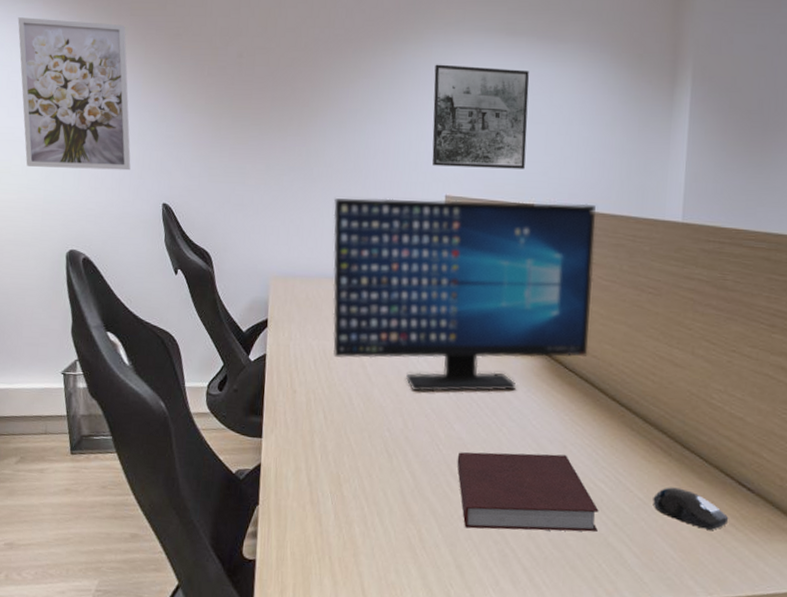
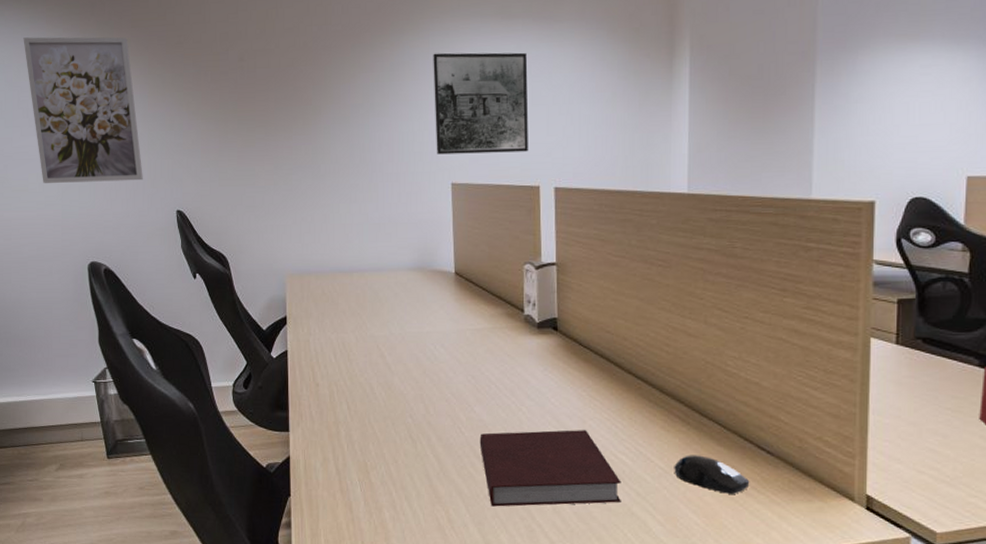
computer monitor: present [333,198,596,392] -> none [343,181,603,377]

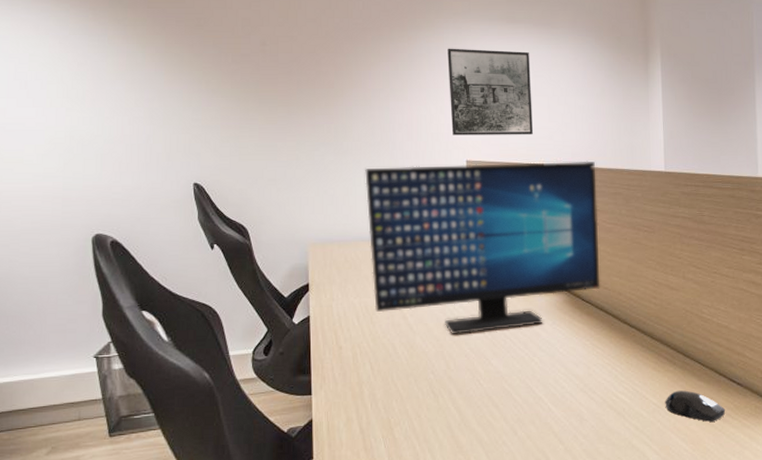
wall art: present [23,37,143,183] -> none [23,10,157,155]
computer monitor: none [343,181,603,377] -> present [365,161,600,334]
notebook: present [479,430,621,507] -> none [497,375,623,451]

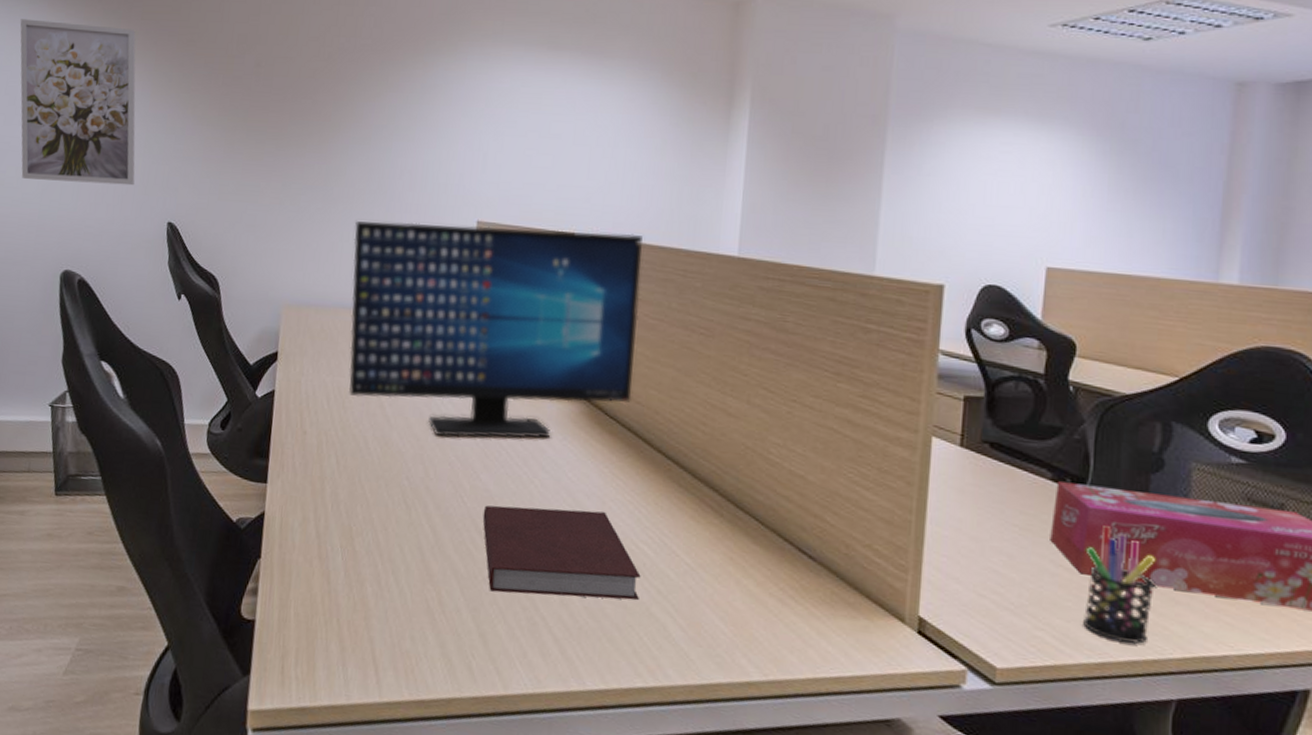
wall art: none [23,10,157,155] -> present [20,19,136,186]
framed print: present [447,48,533,135] -> none [463,78,572,195]
notebook: none [497,375,623,451] -> present [482,505,641,600]
computer mouse: present [665,390,726,422] -> none [701,551,787,602]

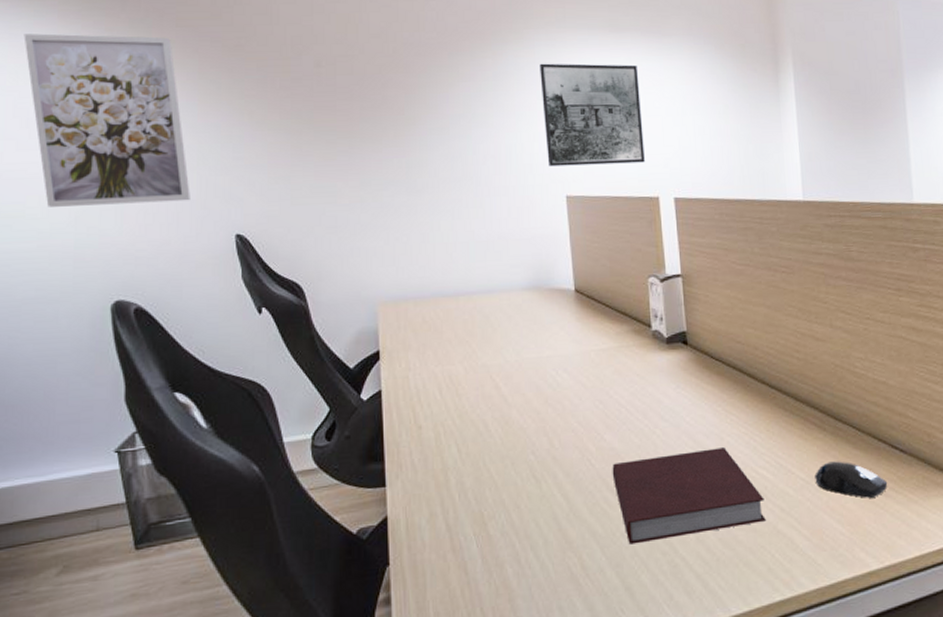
computer monitor: present [349,221,643,438] -> none [444,191,732,405]
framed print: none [463,78,572,195] -> present [539,63,645,167]
computer mouse: none [701,551,787,602] -> present [814,461,888,498]

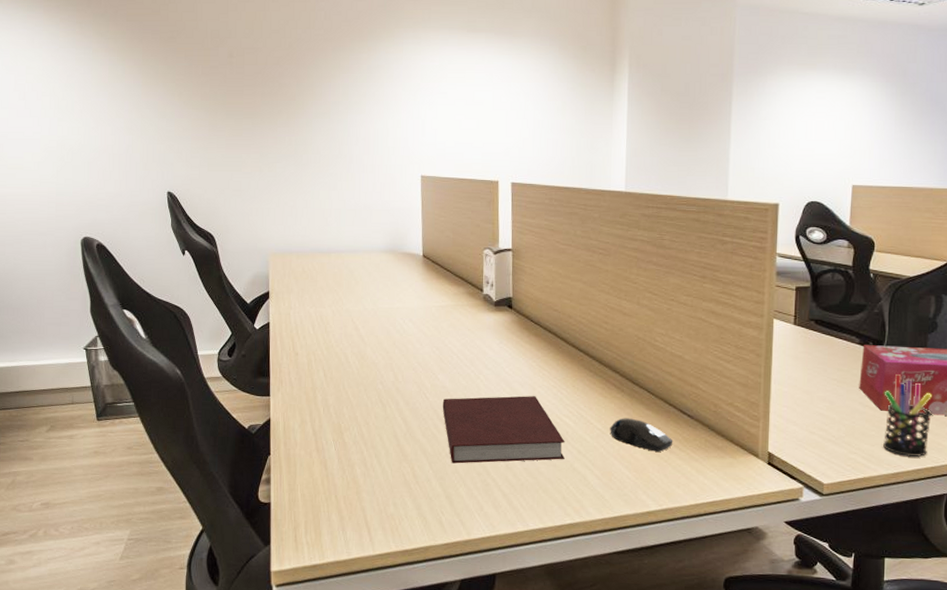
wall art: present [23,33,190,207] -> none [20,25,136,163]
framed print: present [539,63,645,167] -> none [406,59,490,150]

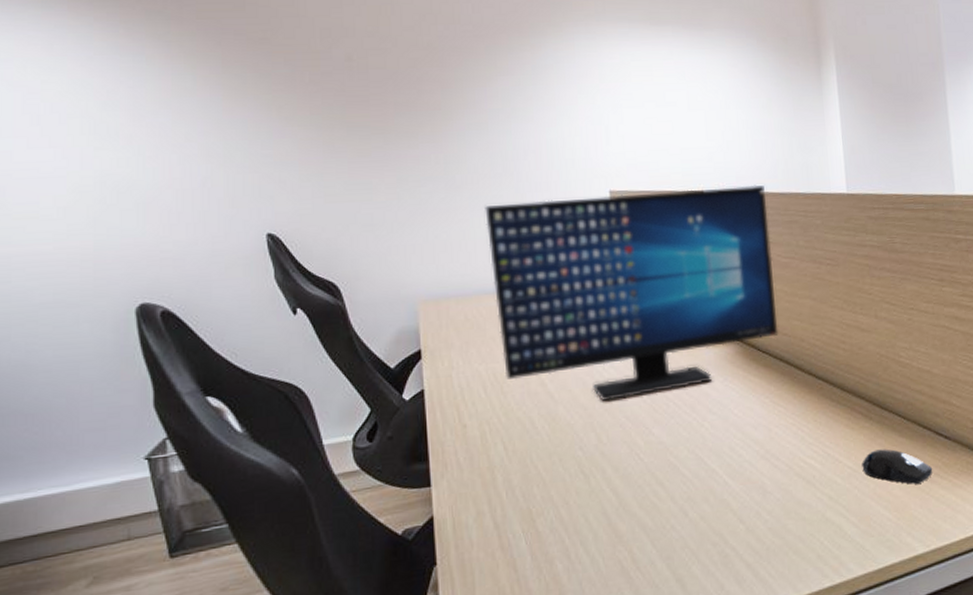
computer monitor: none [323,178,552,348] -> present [485,185,779,401]
notebook: present [442,396,565,464] -> none [661,439,814,537]

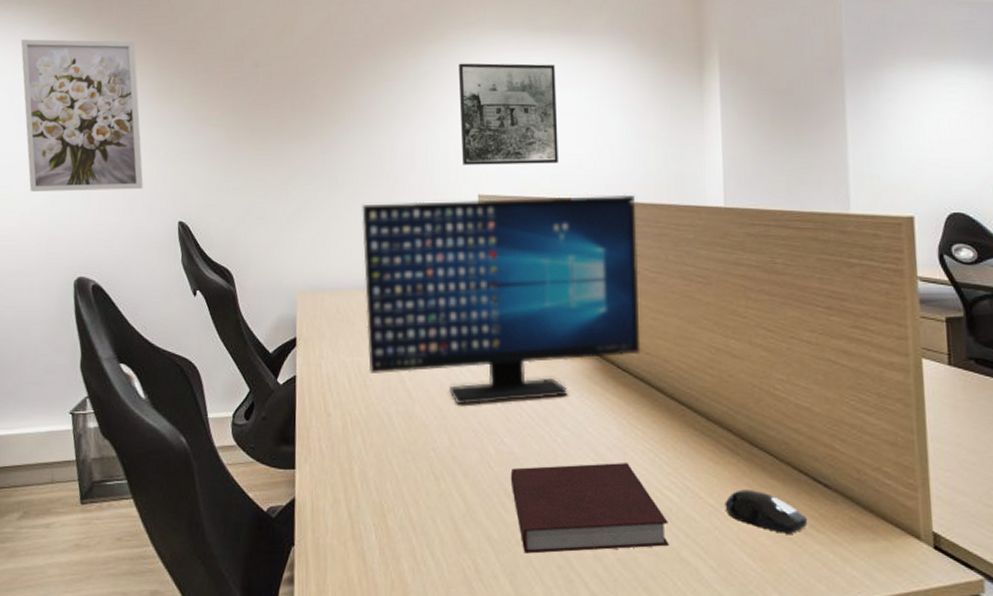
wall art: none [31,26,217,208] -> present [21,39,143,192]
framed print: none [579,56,689,161] -> present [458,63,558,165]
notebook: none [661,439,814,537] -> present [510,463,669,554]

